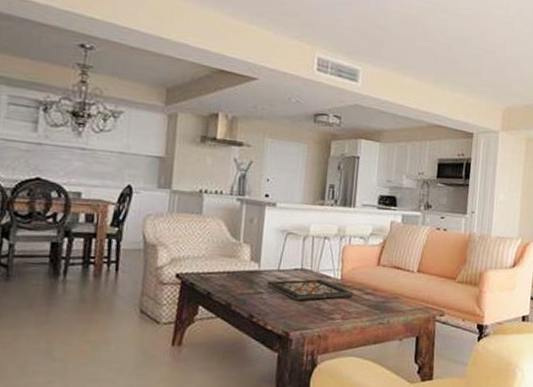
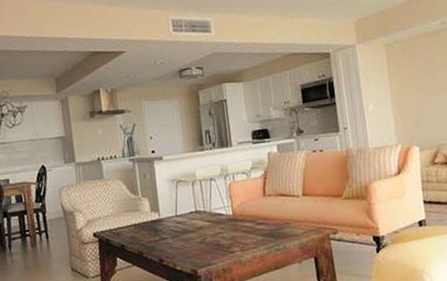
decorative tray: present [266,278,354,301] -> none [168,217,247,241]

